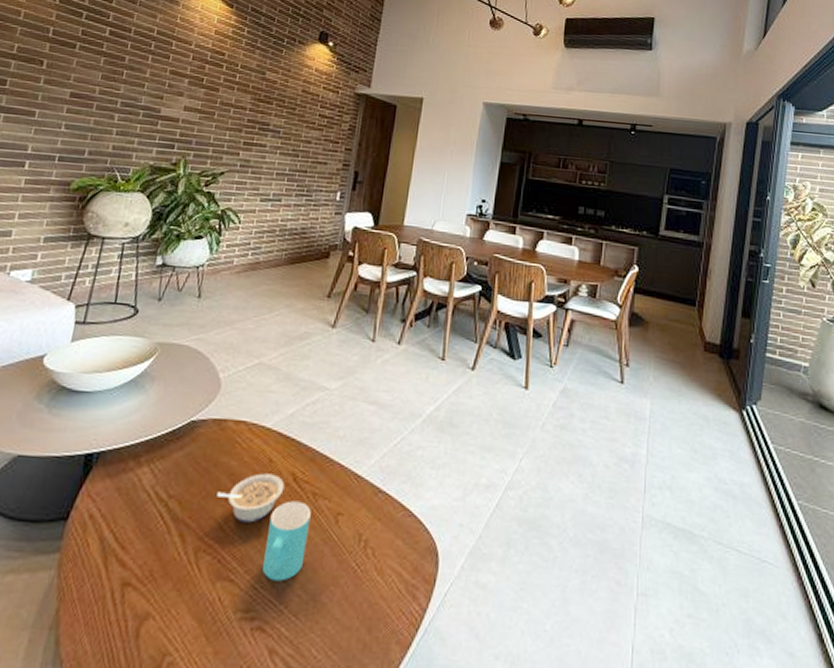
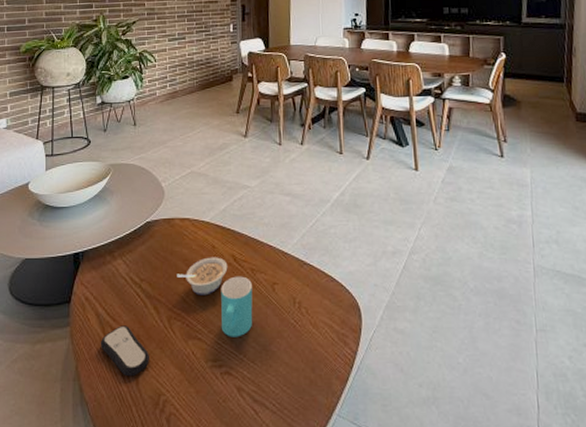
remote control: none [96,556,161,628] -> present [100,325,149,377]

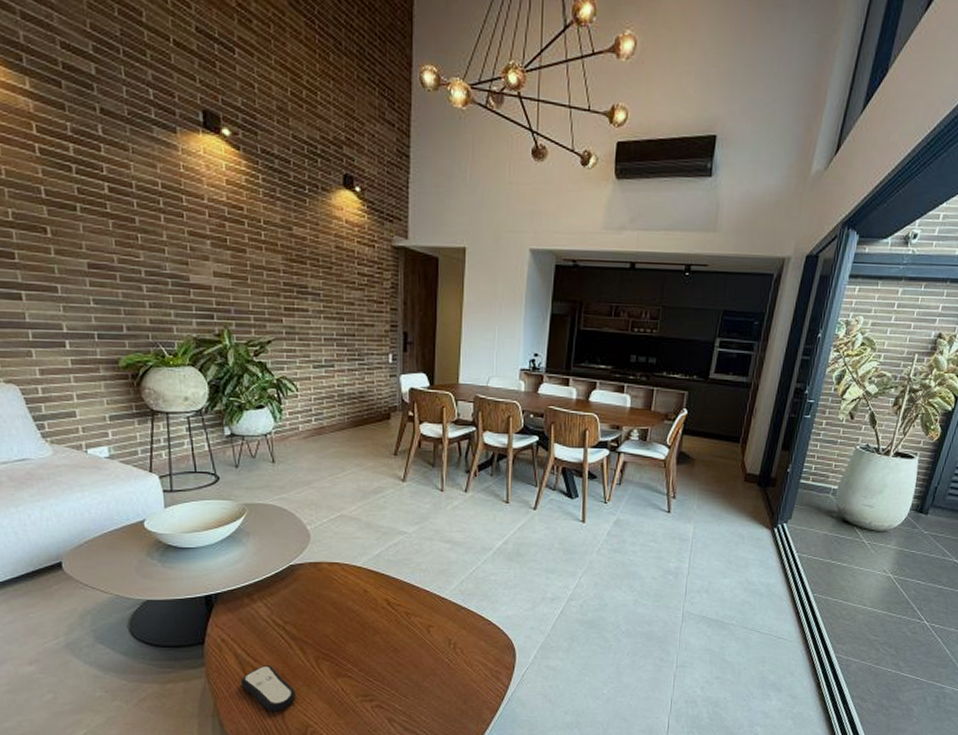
legume: present [177,257,228,295] -> none [325,601,381,637]
cup: present [221,276,253,337] -> none [372,619,406,675]

